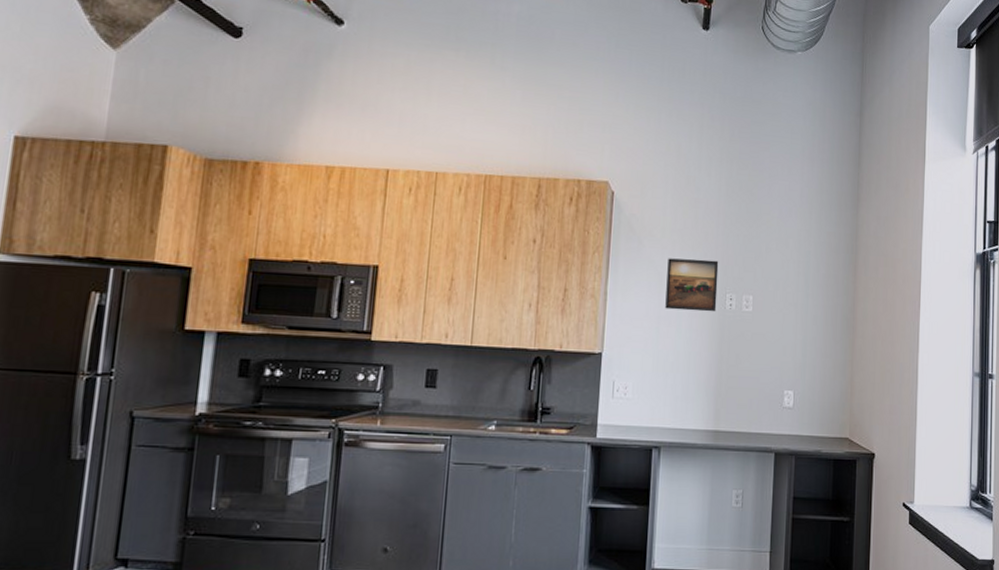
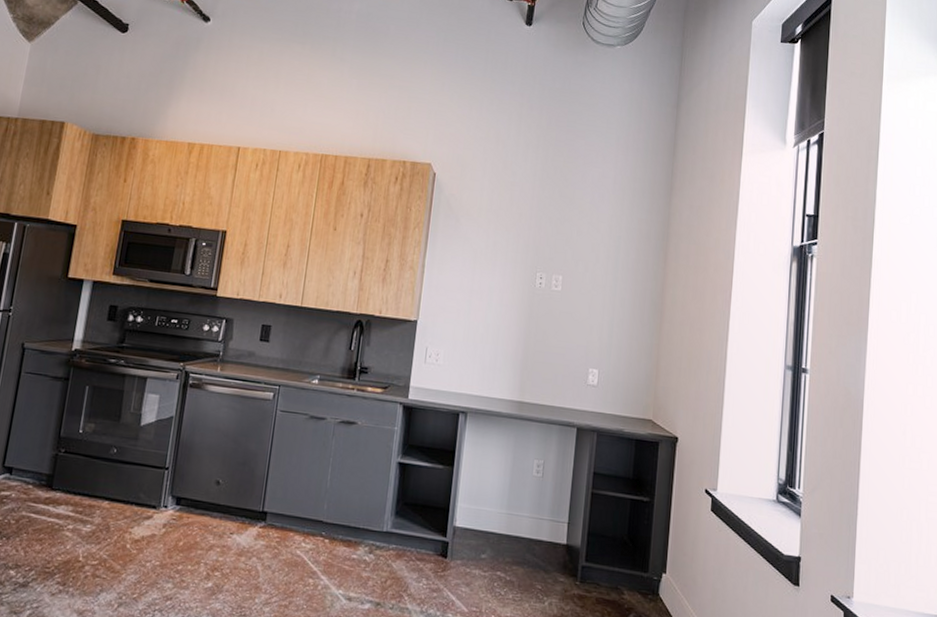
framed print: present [665,258,719,312] -> none [478,236,531,290]

